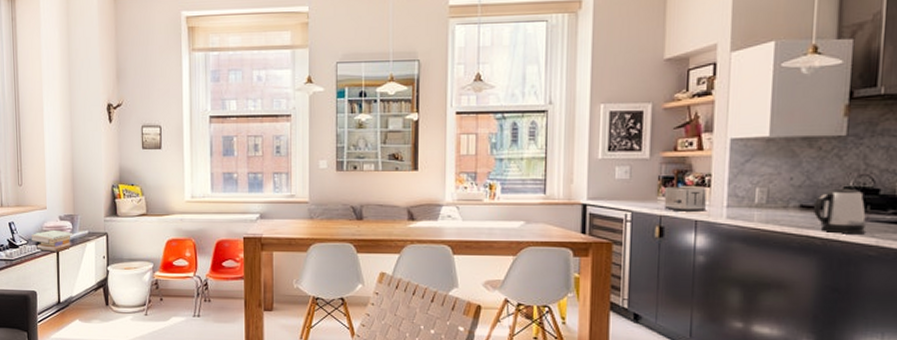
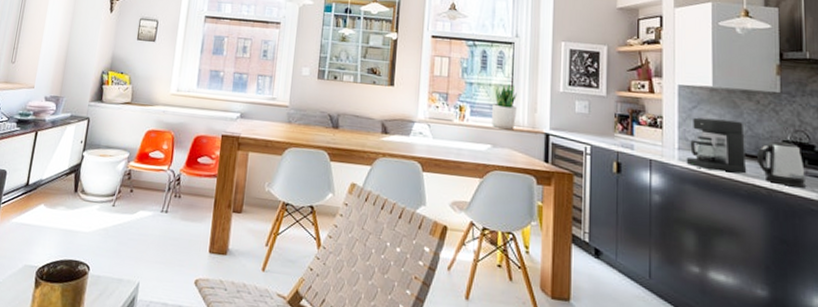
books: present [31,229,73,253] -> none [12,109,56,133]
planter: none [524,155,551,204] -> present [492,84,517,130]
toaster: present [664,186,706,212] -> none [620,124,659,152]
coffee maker: none [734,171,802,226] -> present [686,117,747,174]

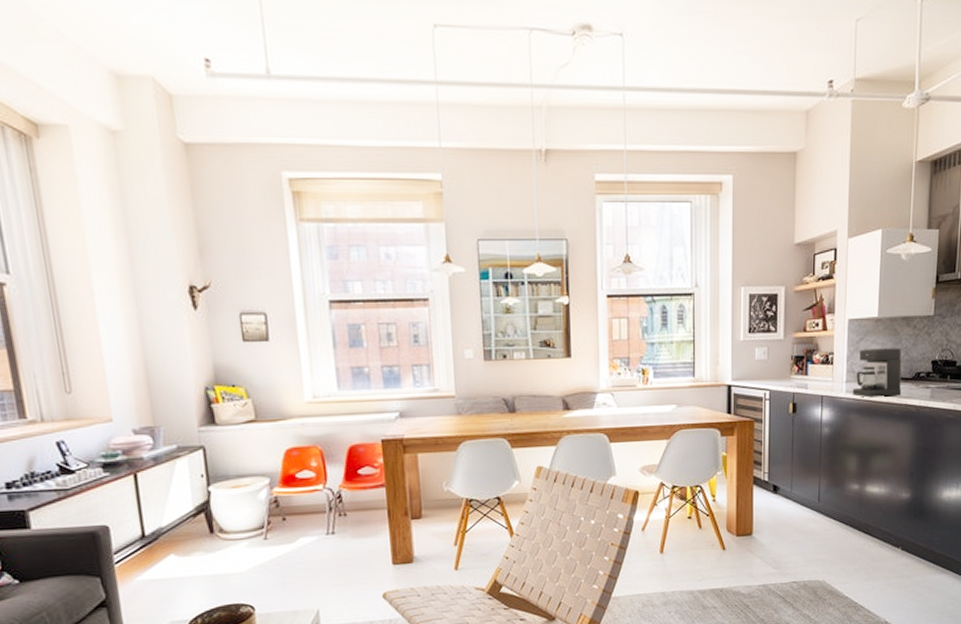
planter: present [492,84,517,130] -> none [675,338,699,387]
kettle: present [756,141,805,188] -> none [910,361,947,402]

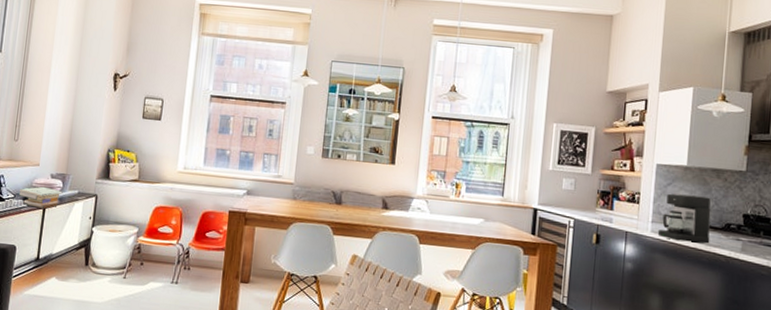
books: none [93,446,156,476] -> present [18,186,63,210]

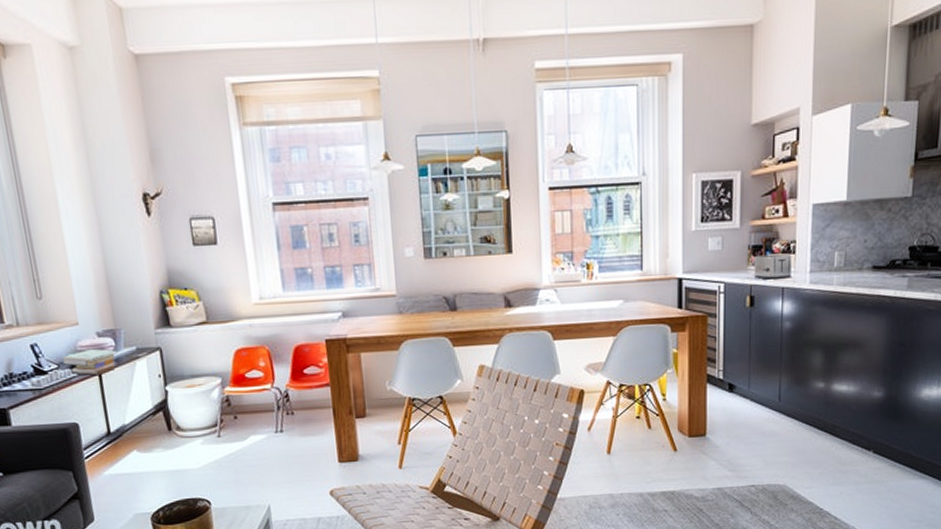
toaster: none [601,199,636,224] -> present [753,253,792,280]
coffee maker: present [657,193,711,244] -> none [817,233,874,289]

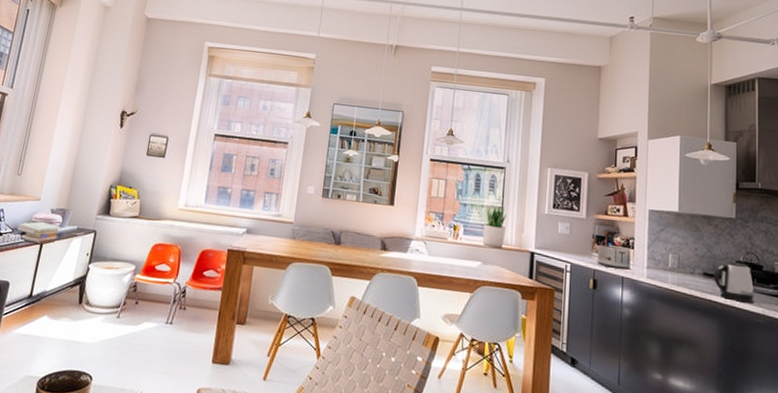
planter: none [622,230,647,282] -> present [483,205,506,249]
kettle: none [883,247,927,292] -> present [713,261,754,304]

